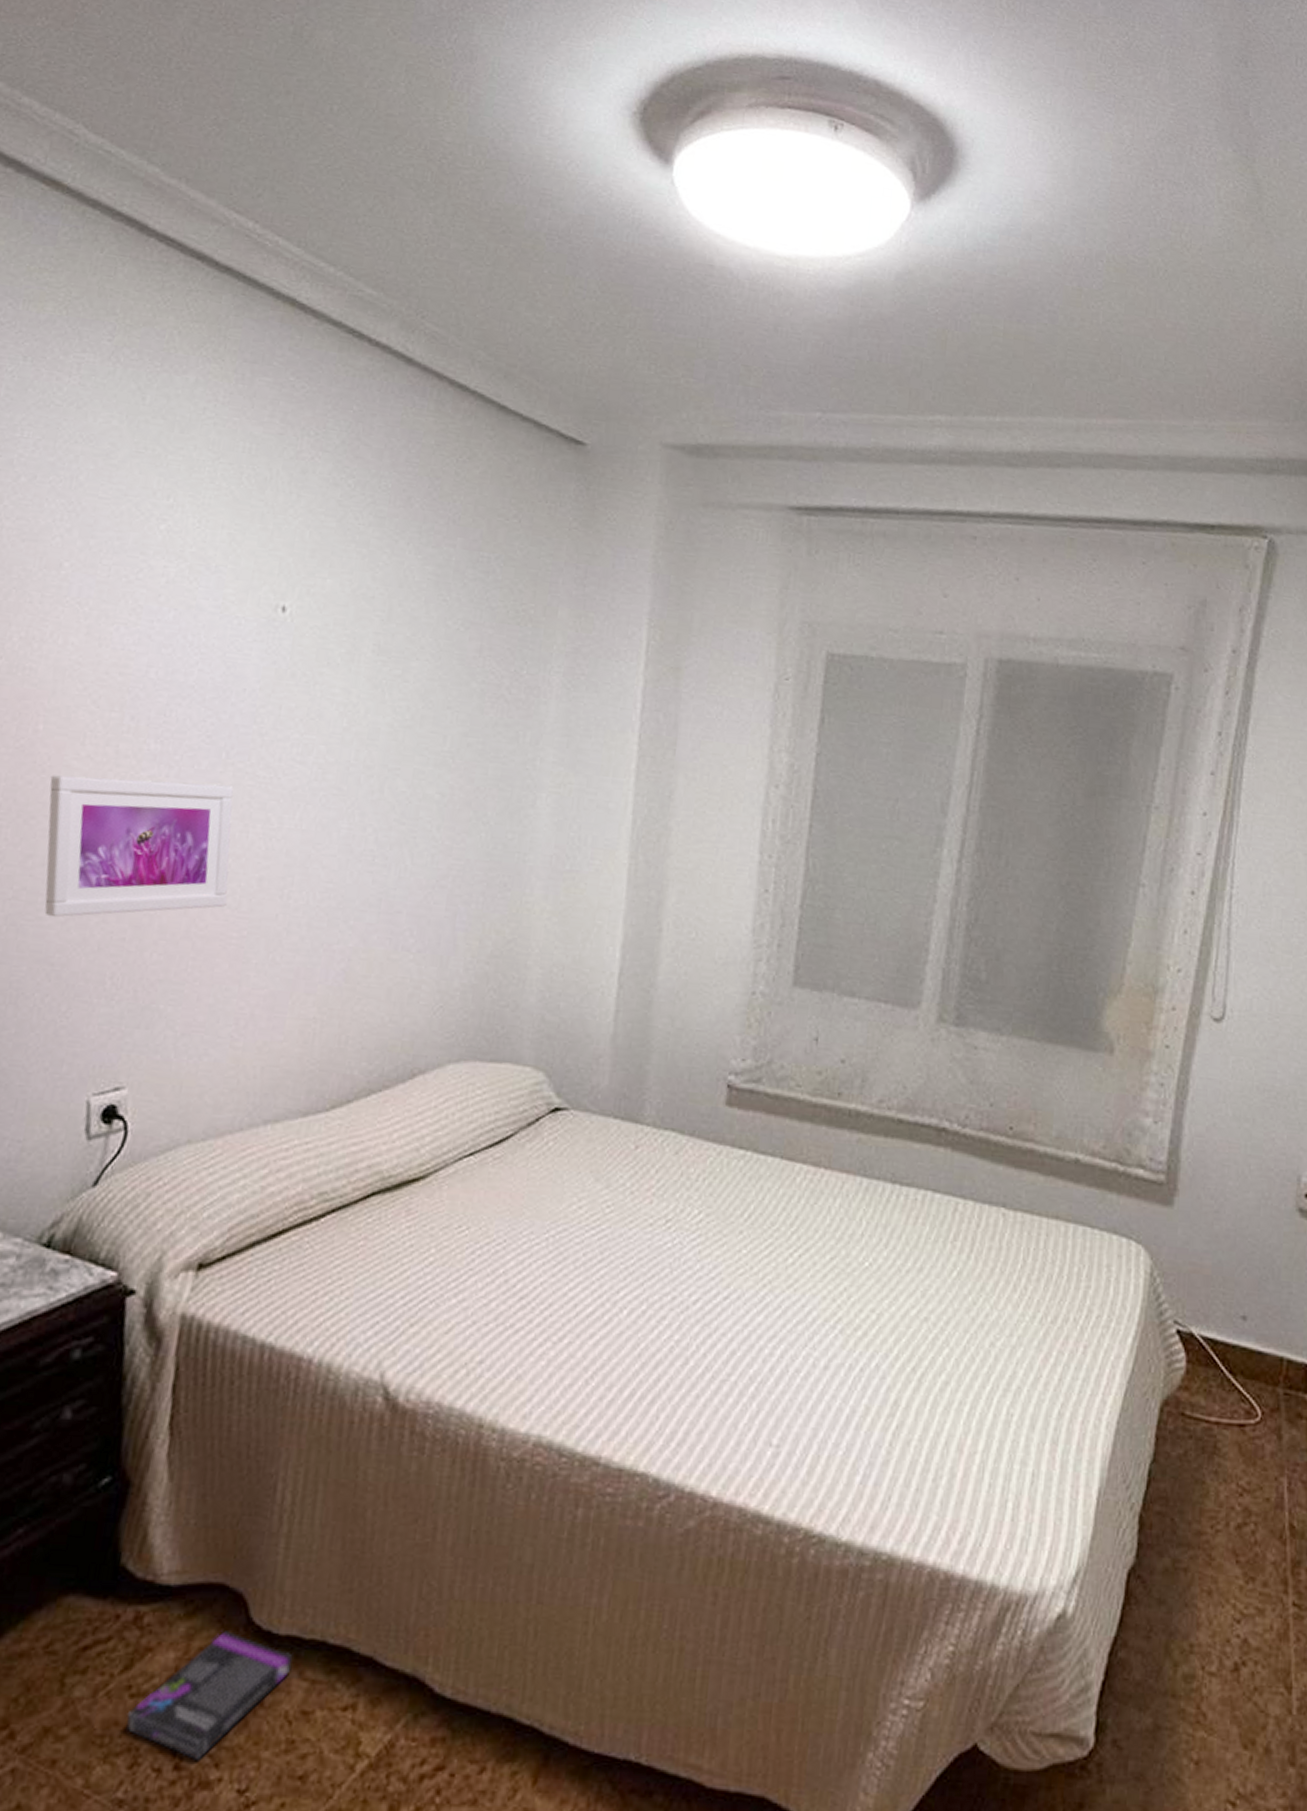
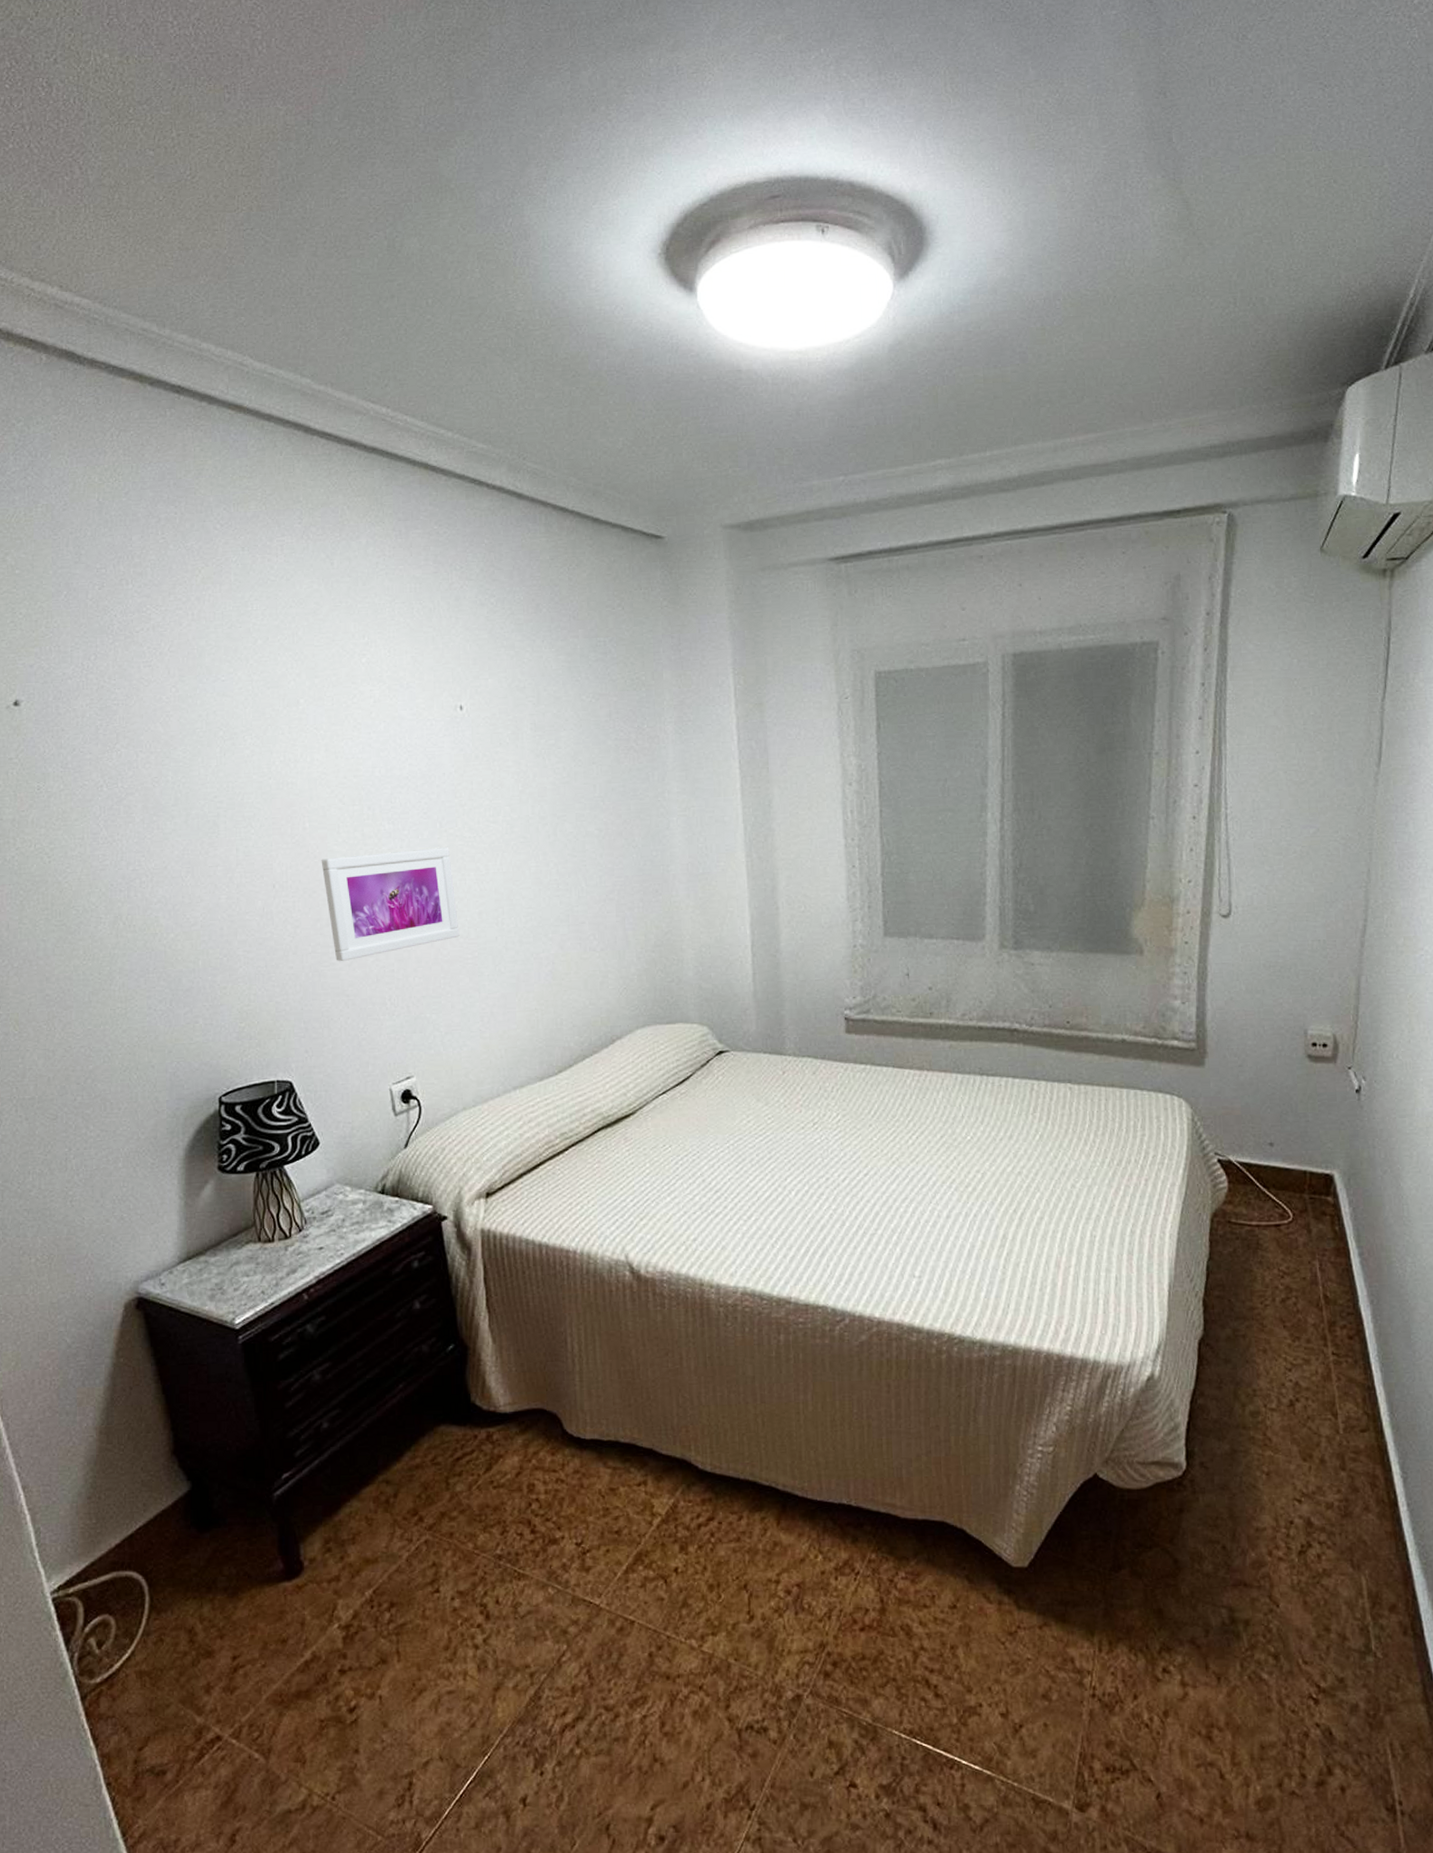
box: present [126,1631,293,1761] -> none [493,1440,598,1527]

